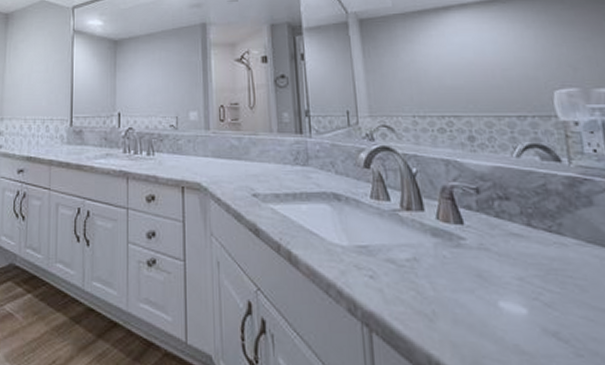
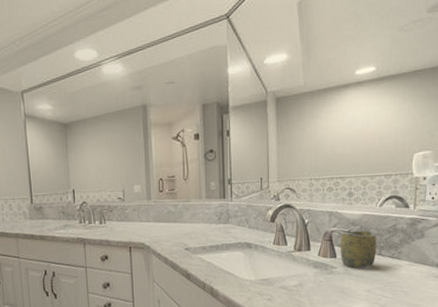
cup: none [465,188,524,241] -> present [340,230,377,268]

